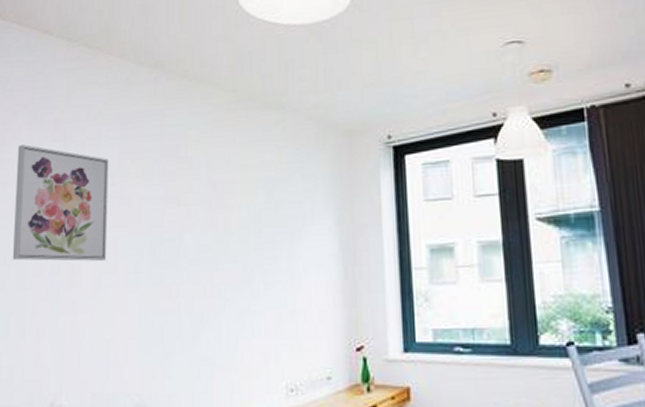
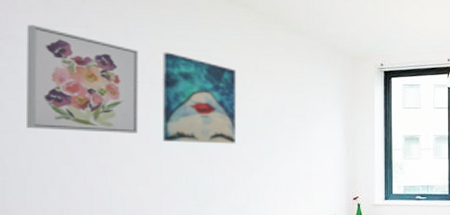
wall art: none [130,156,206,270] -> present [163,52,237,144]

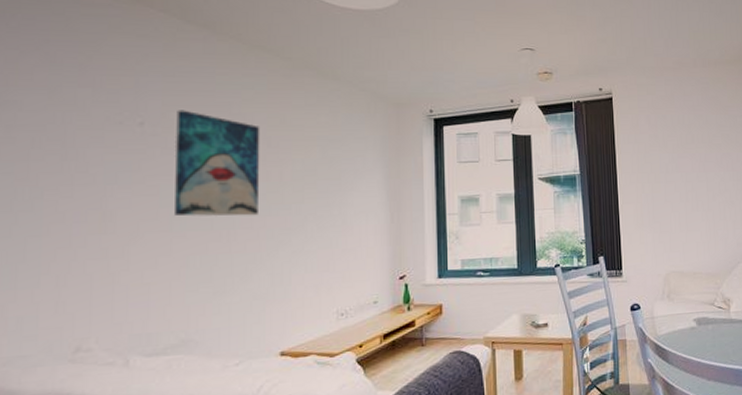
wall art: present [26,25,139,133] -> none [22,87,149,208]

